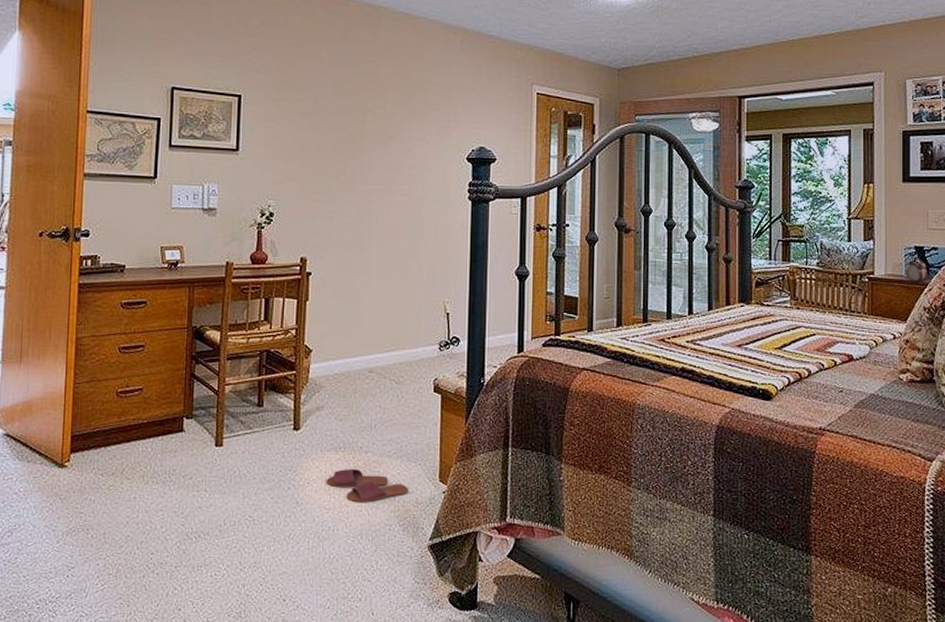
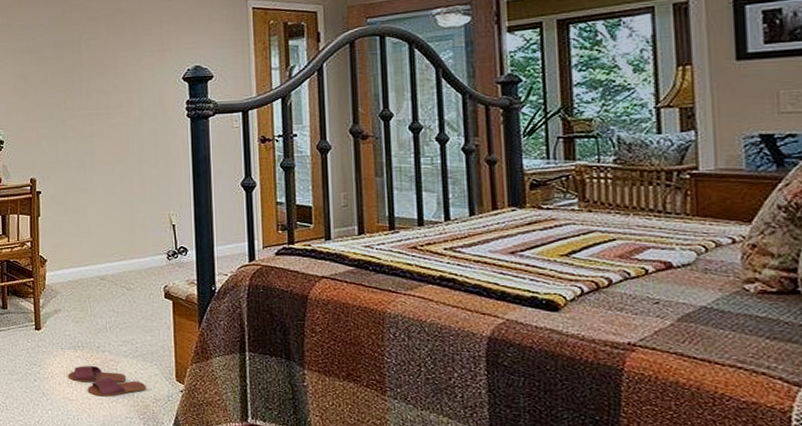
alarm clock: present [906,258,928,285] -> none [747,148,782,179]

